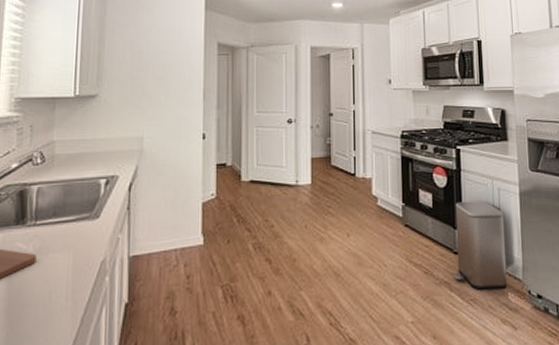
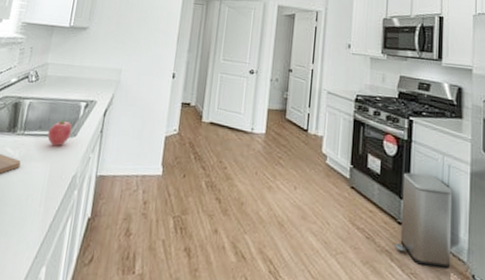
fruit: none [65,201,94,232] -> present [47,119,73,146]

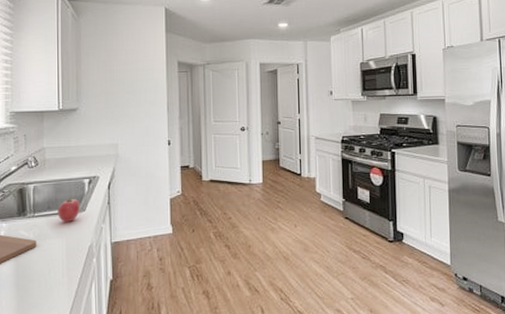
pedal bin: present [394,172,453,269] -> none [387,197,436,273]

